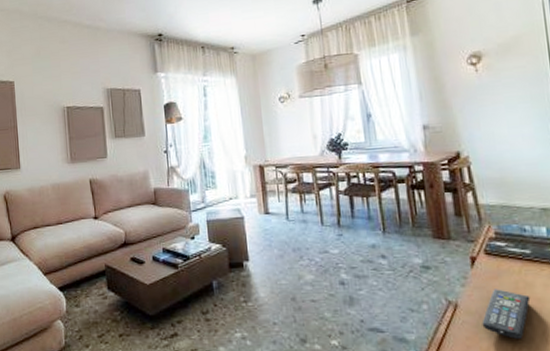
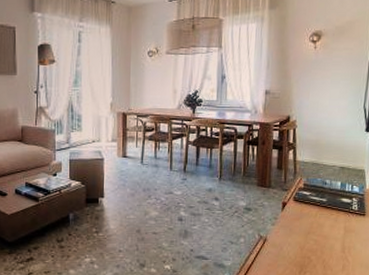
remote control: present [481,289,531,339] -> none [281,228,320,265]

